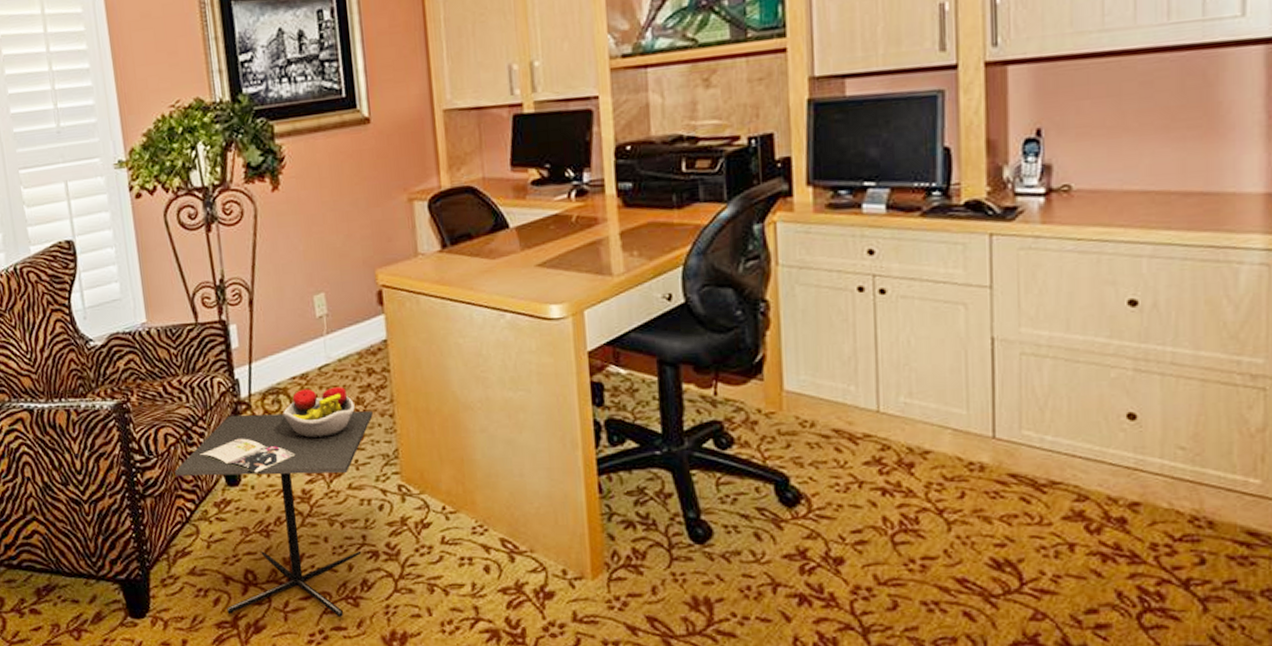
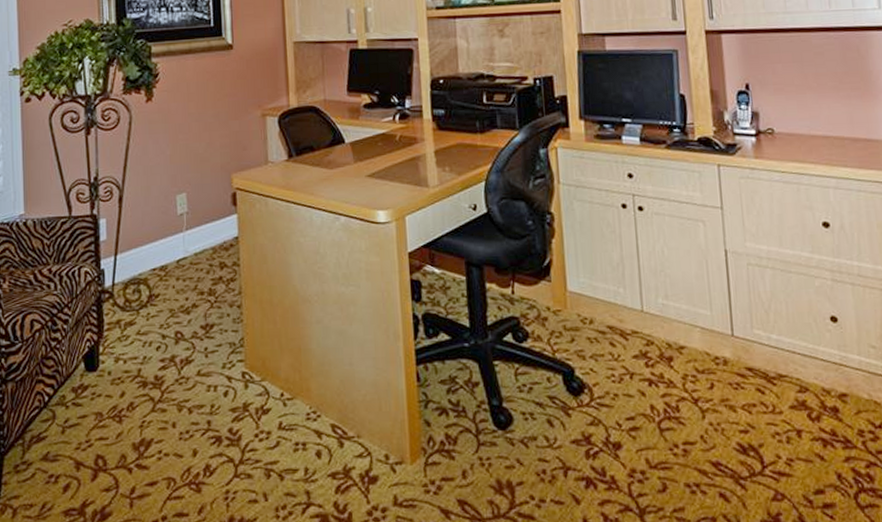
kitchen table: present [175,387,373,617] -> none [38,279,223,503]

